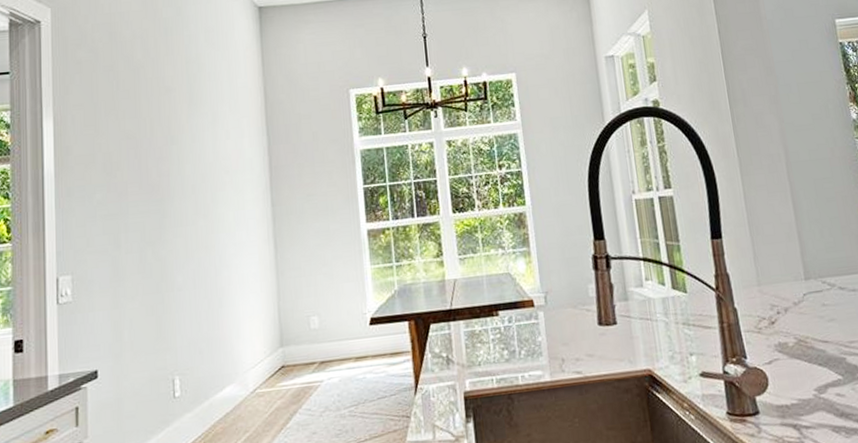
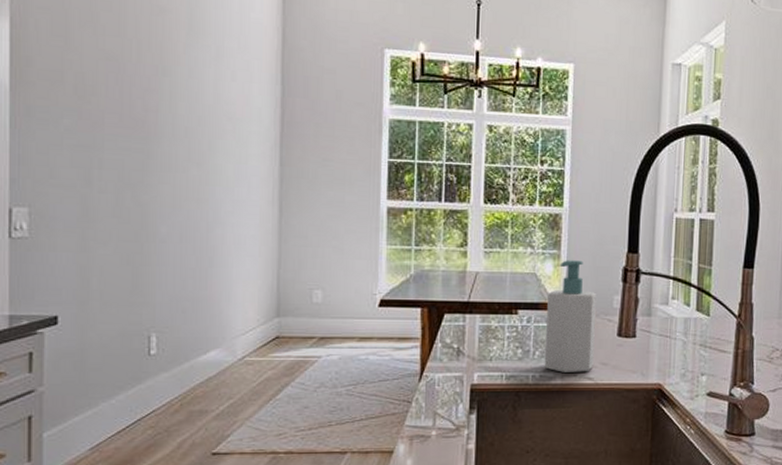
soap bottle: none [524,254,580,370] -> present [545,260,596,372]

